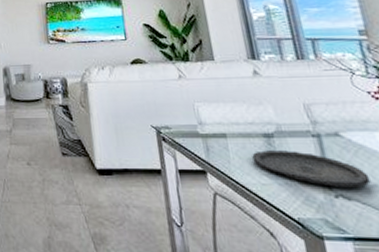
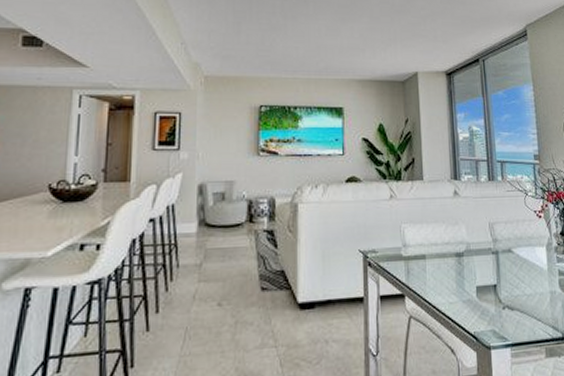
plate: present [252,150,371,188] -> none [445,268,528,300]

